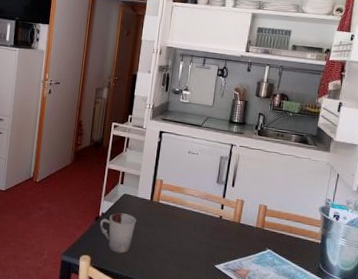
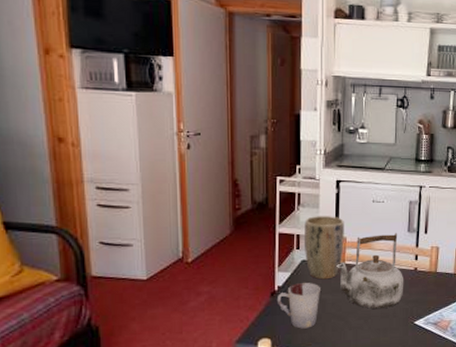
plant pot: none [127,158,163,214] -> present [303,216,344,280]
kettle: none [152,181,210,248] -> present [337,233,404,309]

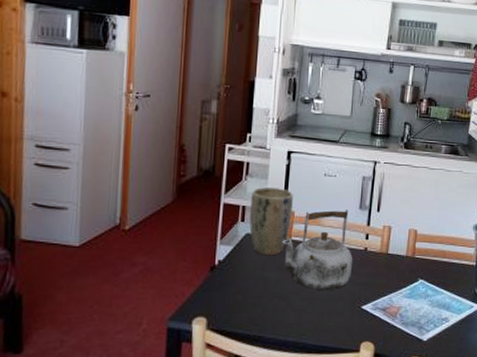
cup: present [276,283,320,329] -> none [216,258,264,308]

